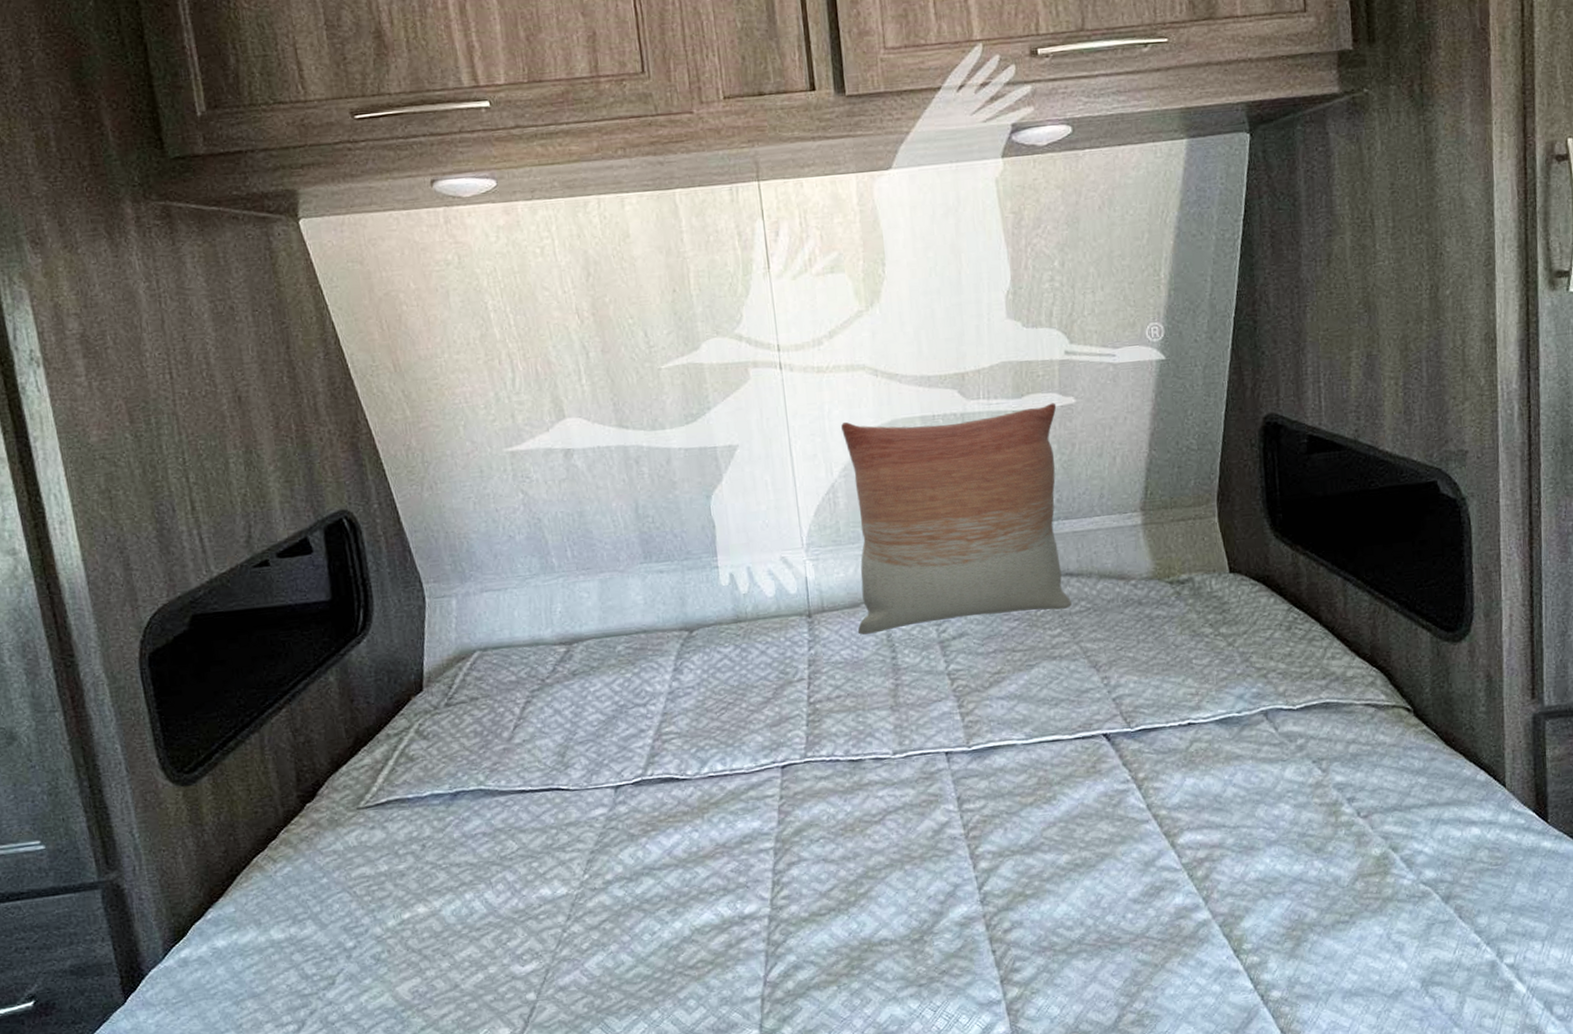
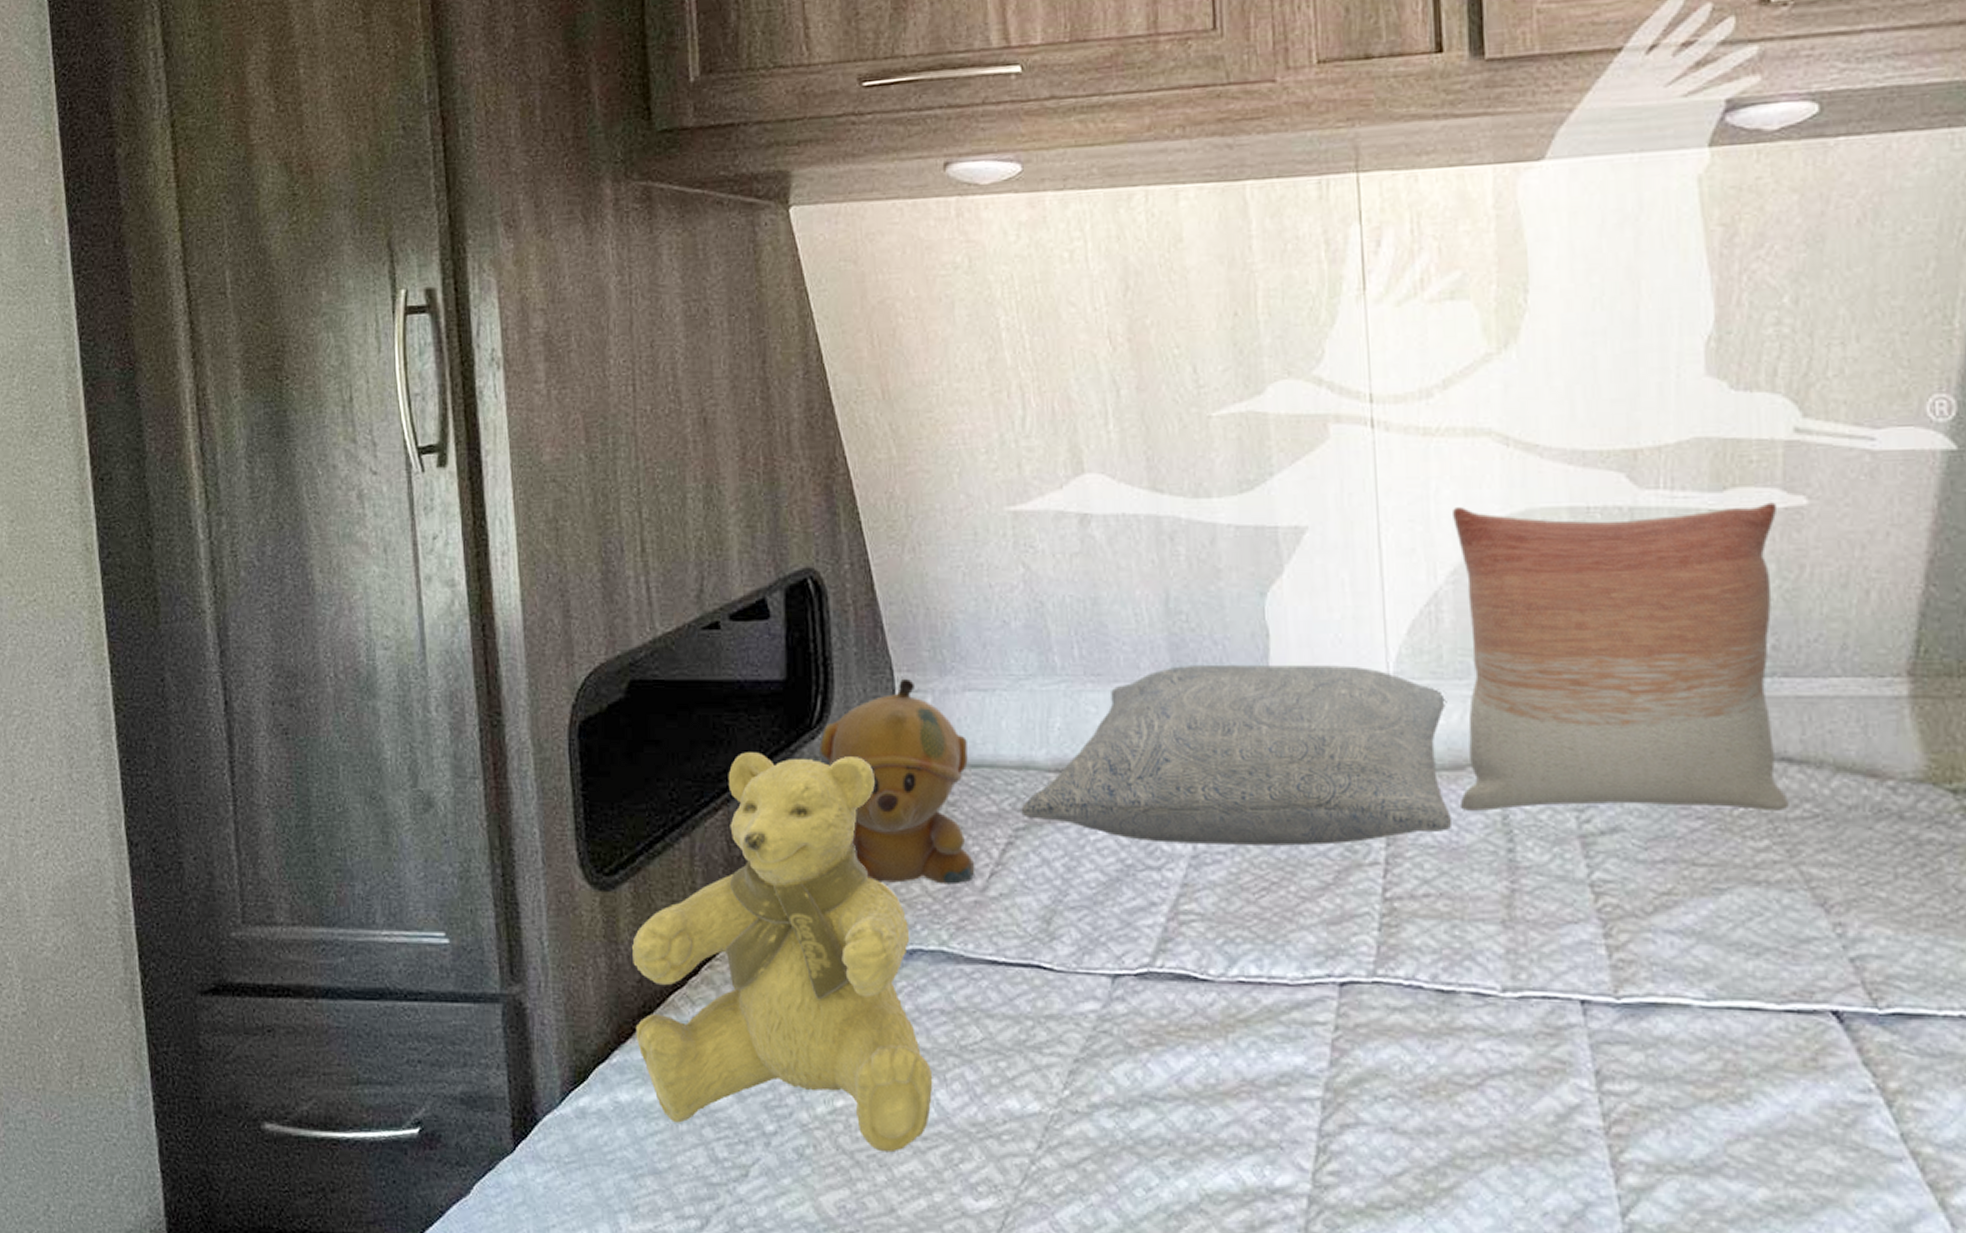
teddy bear: none [215,652,482,955] -> present [631,752,933,1153]
stuffed bear: none [365,587,502,746] -> present [819,678,975,885]
pillow: none [535,542,853,687] -> present [1021,664,1451,846]

